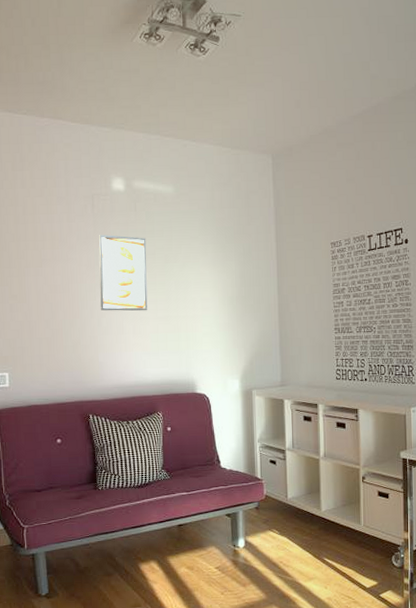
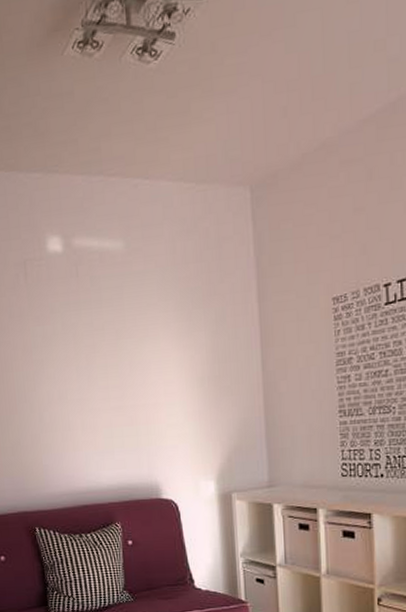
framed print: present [99,235,148,311] -> none [35,309,98,403]

